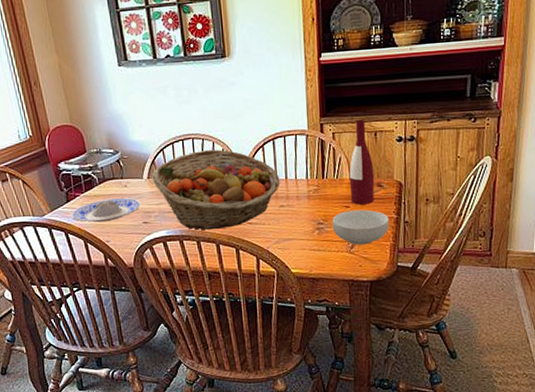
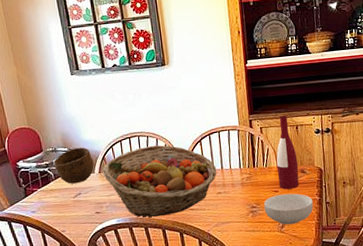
plate: present [72,197,141,223] -> none [30,191,94,215]
bowl: none [98,149,143,190] -> present [53,147,94,184]

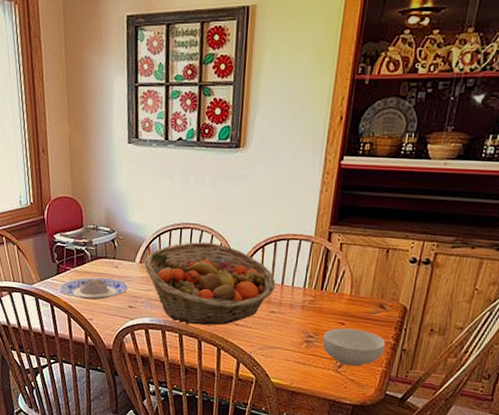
plate: none [30,191,94,215] -> present [60,277,129,300]
bowl: present [53,147,94,184] -> none [92,230,136,271]
wine bottle: present [276,115,299,189] -> none [348,233,379,325]

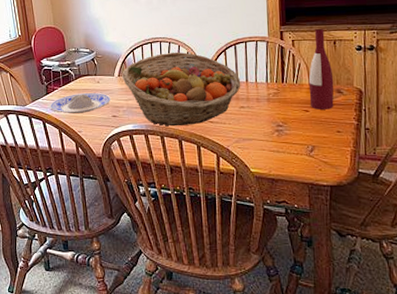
cereal bowl: present [322,328,386,367] -> none [292,114,350,149]
wine bottle: none [348,233,379,325] -> present [308,28,334,110]

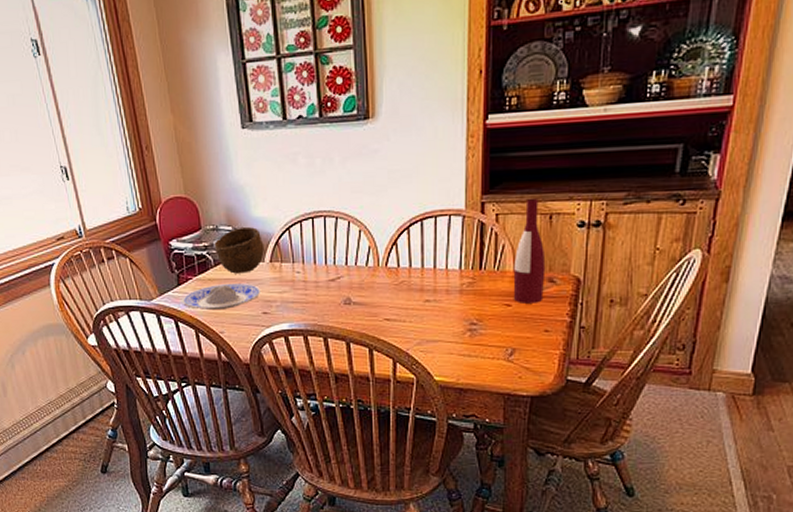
bowl: none [75,50,114,85] -> present [214,227,264,274]
fruit basket: present [122,52,241,126] -> none [275,229,427,325]

